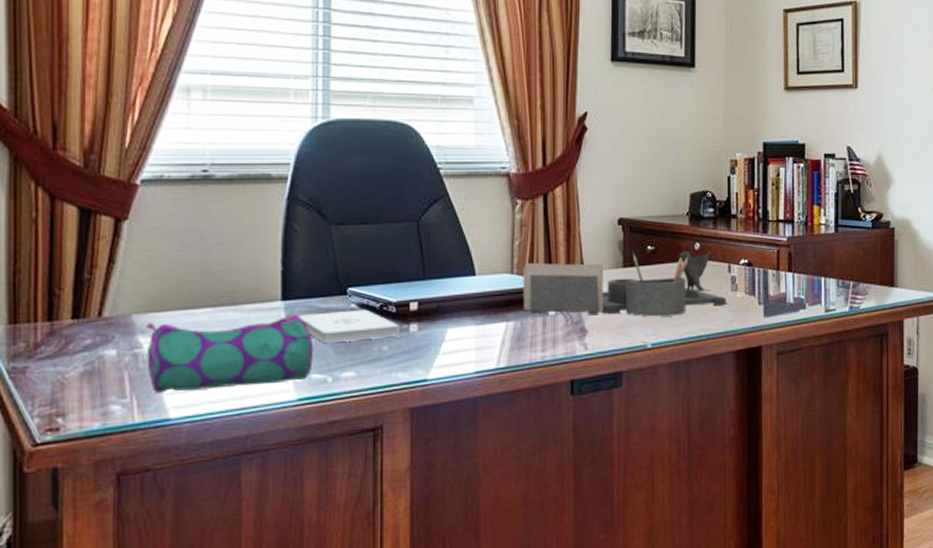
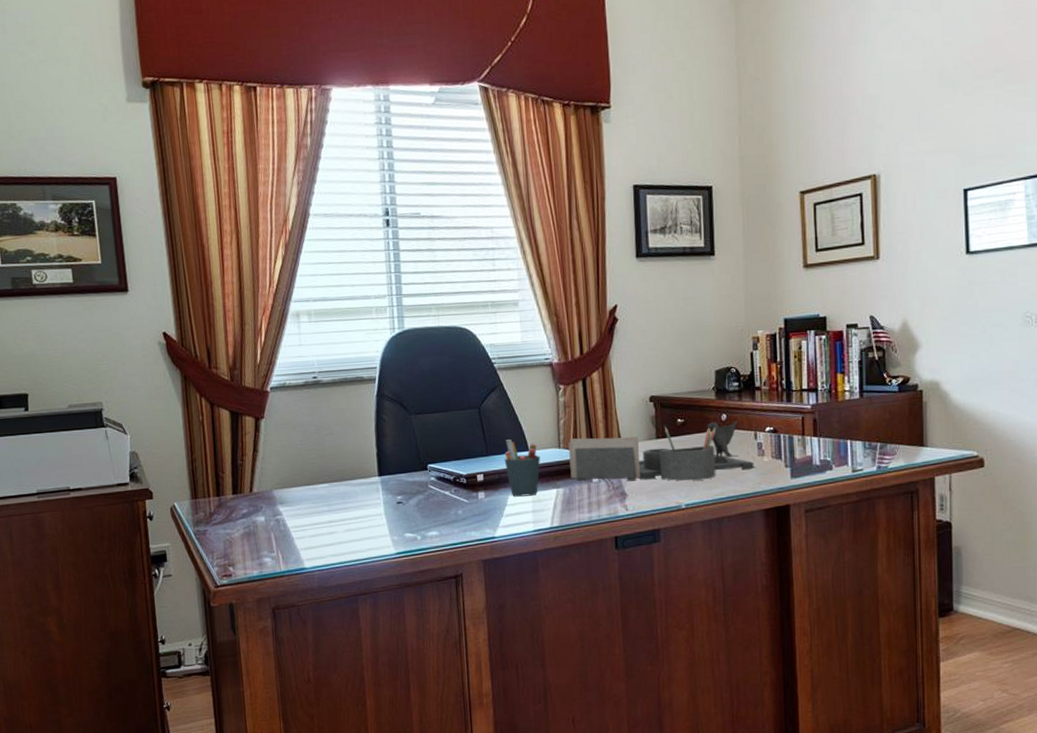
pencil case: present [146,313,313,393] -> none [283,486,405,549]
notepad: present [299,309,400,344] -> none [392,481,471,509]
pen holder: none [444,261,488,331] -> present [504,439,540,497]

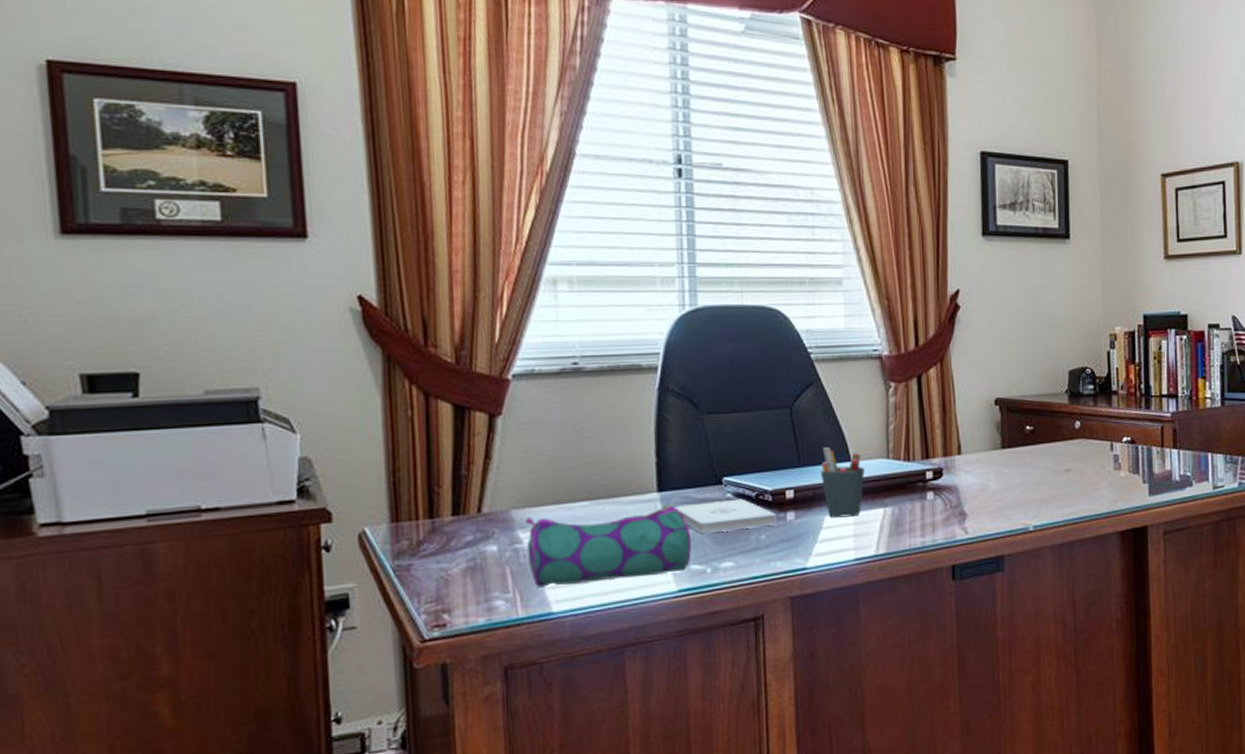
pencil case: none [283,486,405,549] -> present [525,504,691,588]
notepad: none [392,481,471,509] -> present [675,498,777,534]
desk organizer: present [568,420,755,482] -> none [899,429,1111,500]

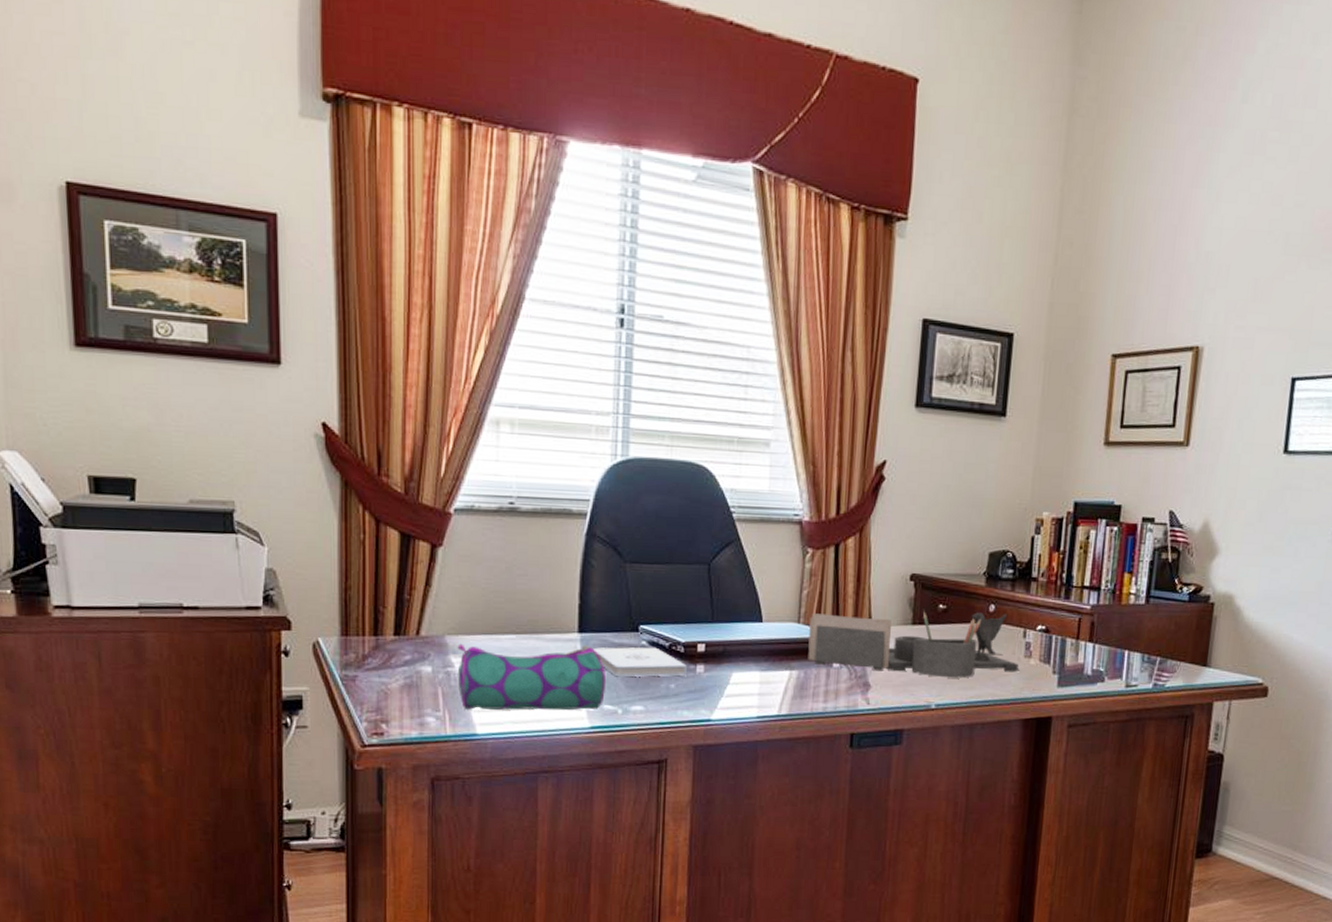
pen holder: present [820,447,865,518] -> none [731,606,775,676]
desk organizer: none [899,429,1111,500] -> present [808,608,1020,679]

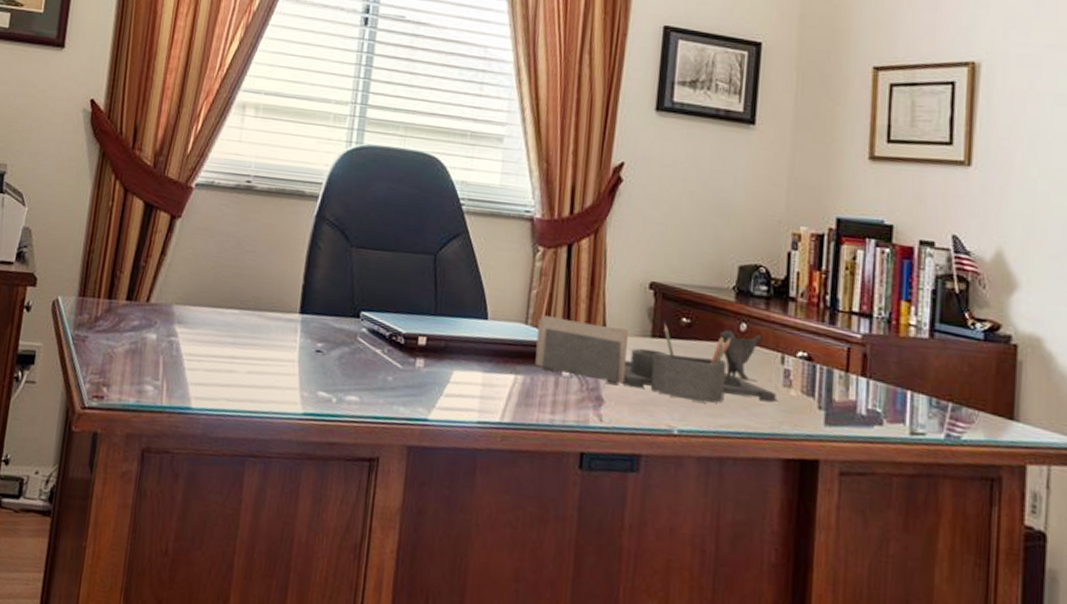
pencil case: present [457,643,606,711] -> none [179,314,323,395]
notepad: present [593,647,687,677] -> none [313,330,406,369]

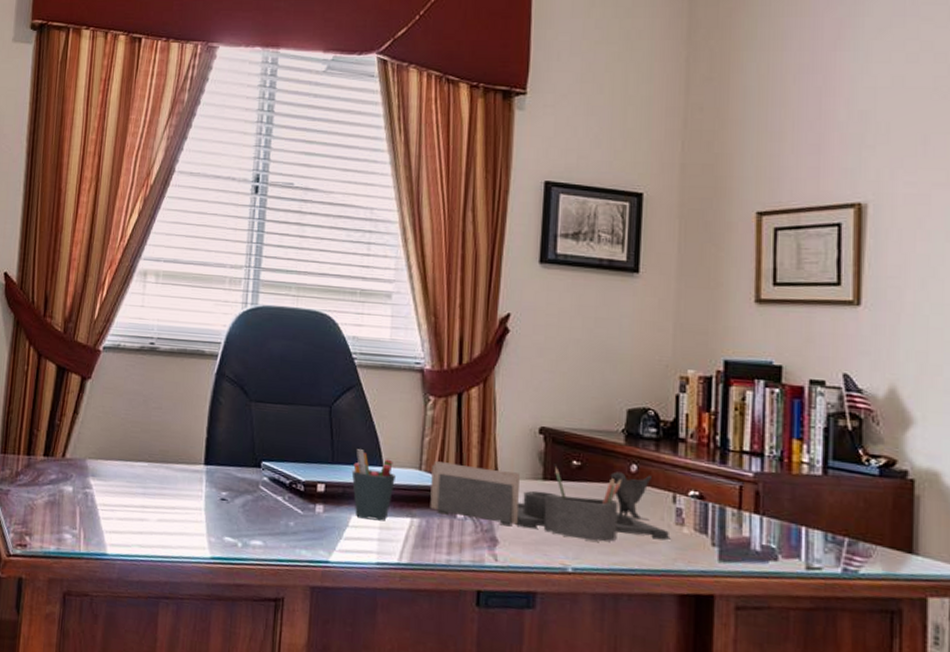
pen holder: none [455,300,500,377] -> present [351,449,395,521]

